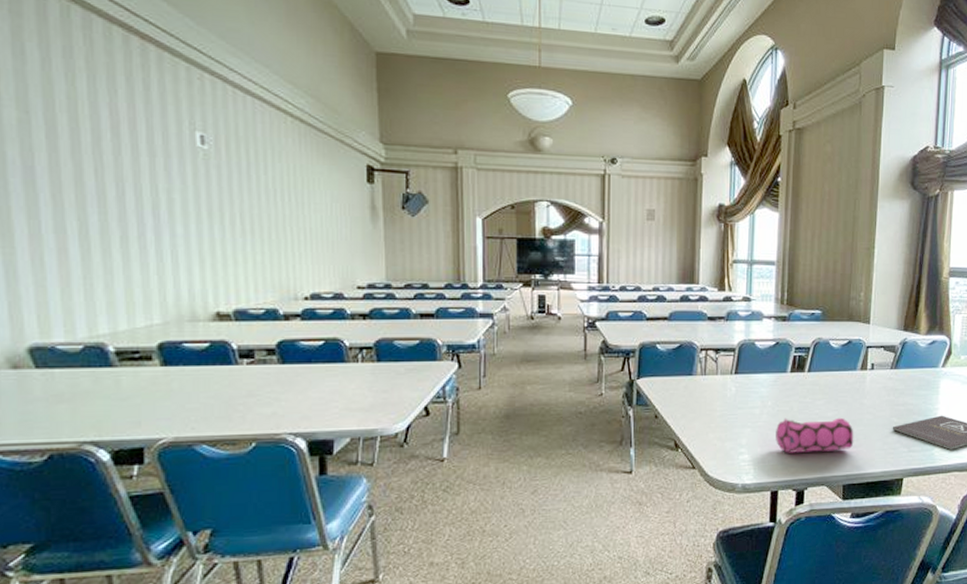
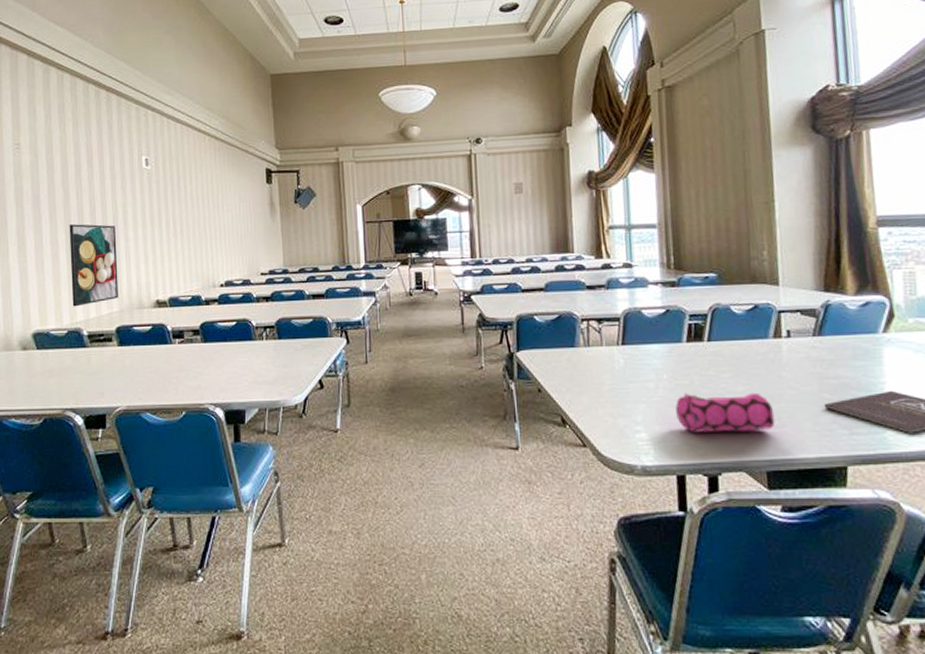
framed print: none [83,210,161,316] -> present [69,224,118,307]

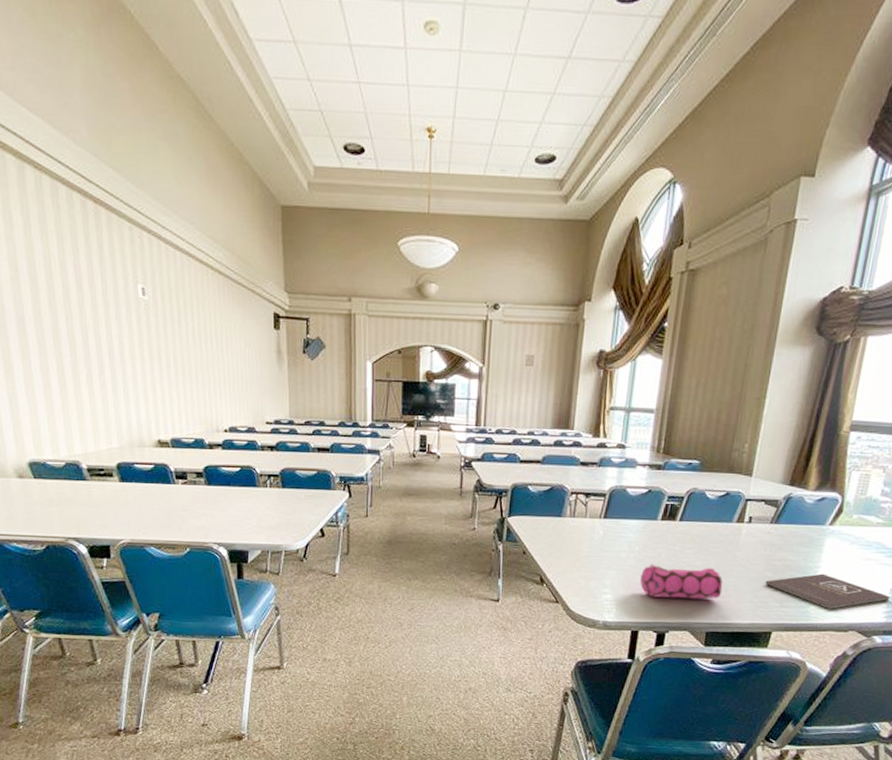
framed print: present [69,224,118,307] -> none [60,352,117,440]

